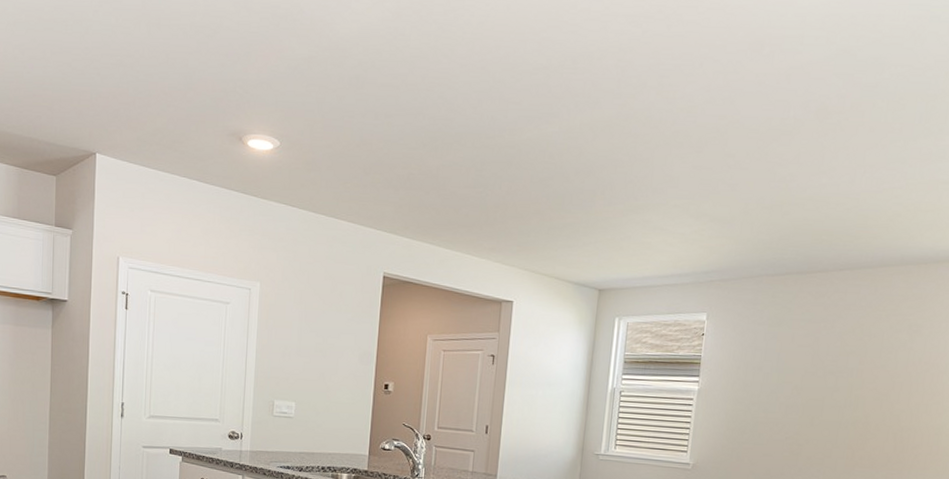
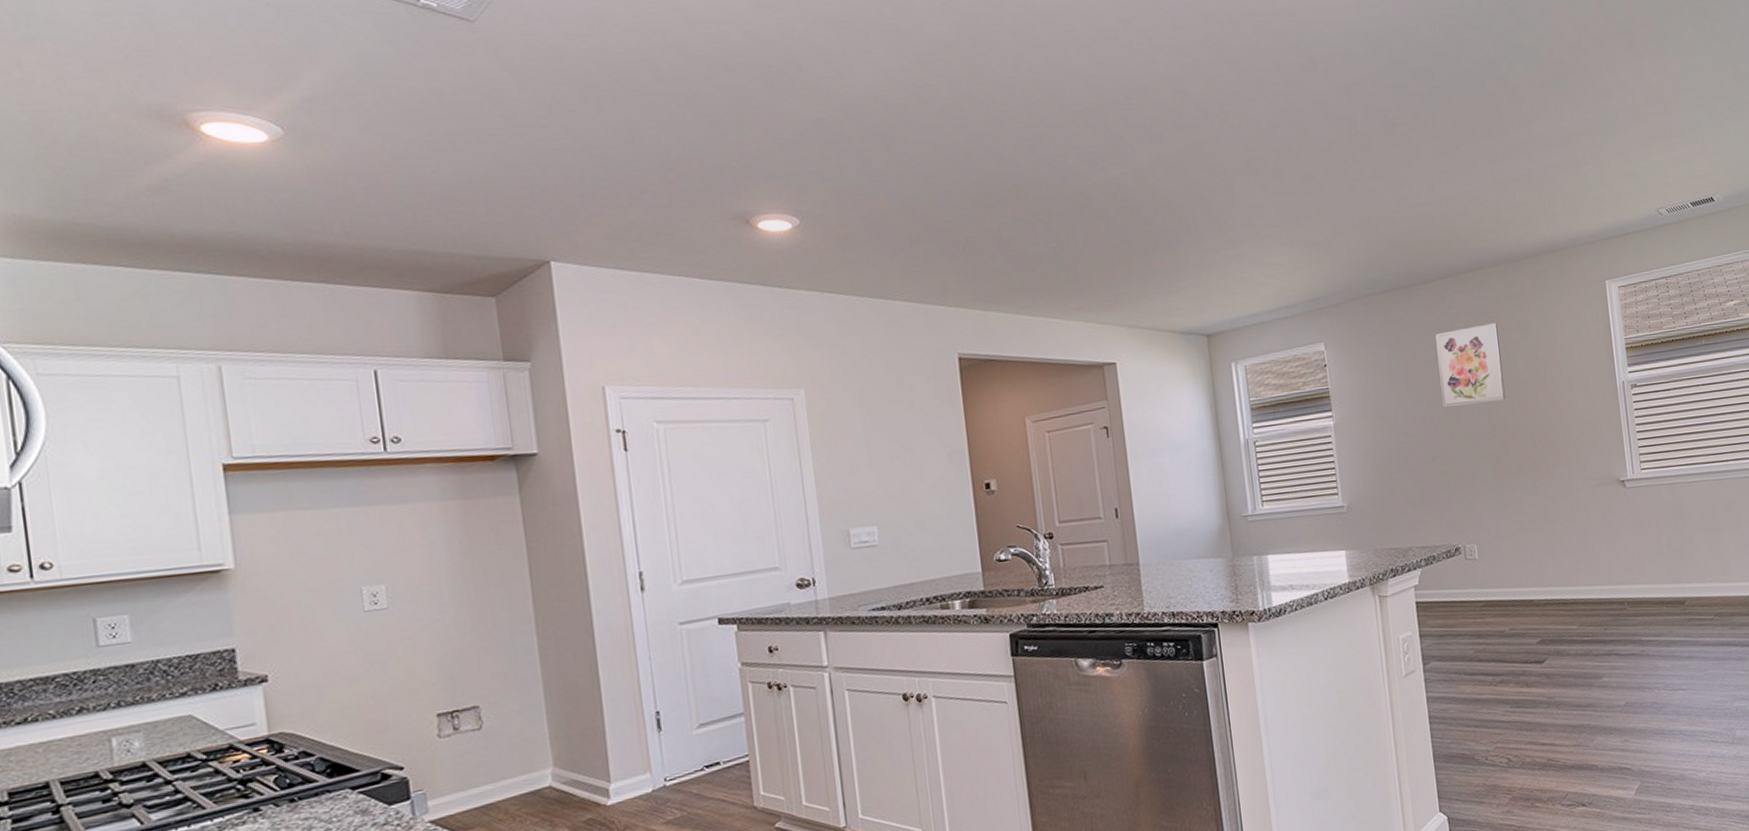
wall art: none [810,320,888,396] -> present [1435,323,1506,408]

